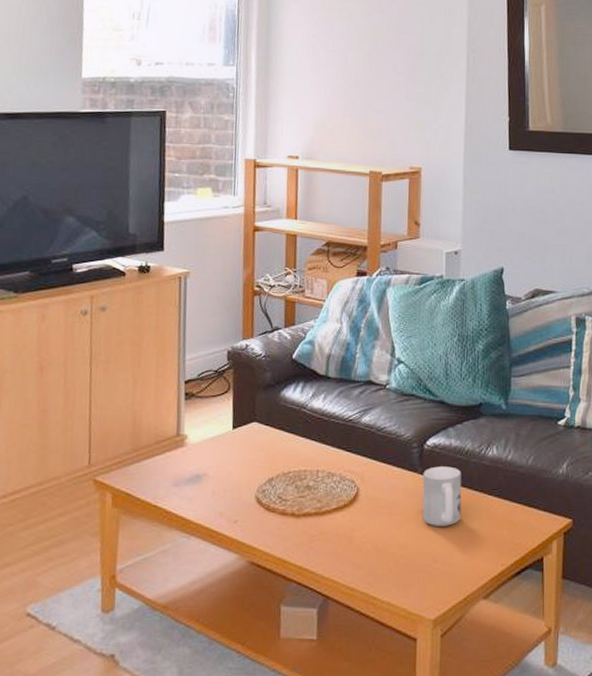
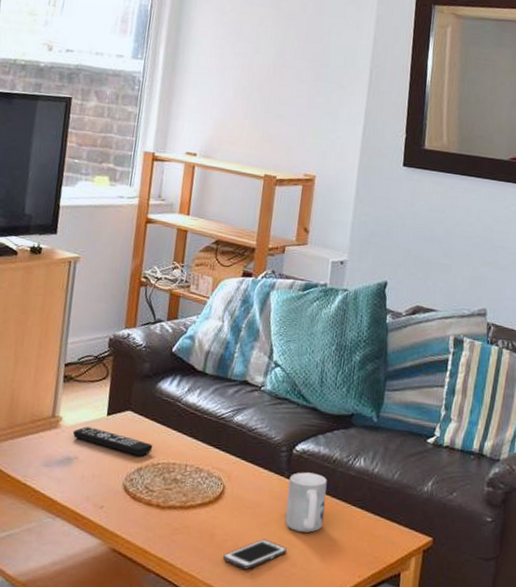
remote control: none [199,442,282,467] -> present [72,426,153,456]
cell phone: none [364,537,428,569] -> present [223,539,288,570]

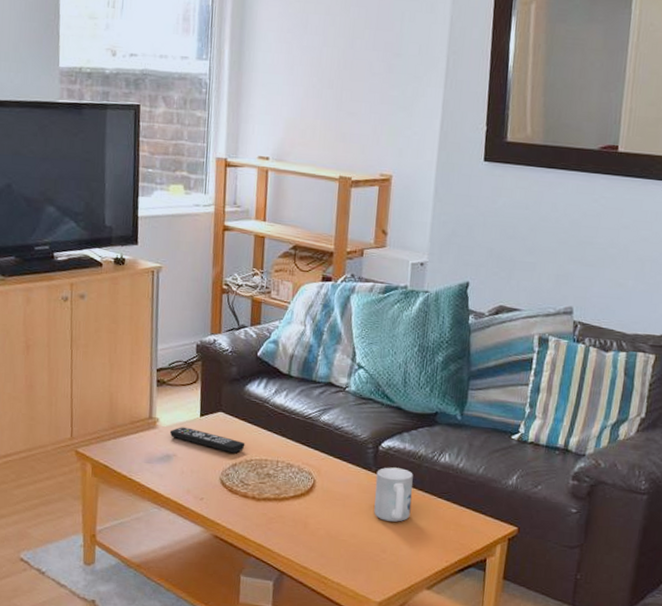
cell phone: present [223,539,288,570] -> none [317,527,377,555]

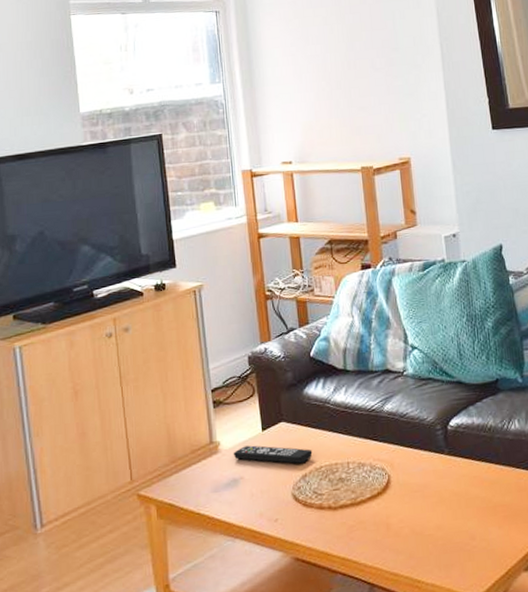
mug: present [374,467,413,522] -> none [450,444,493,505]

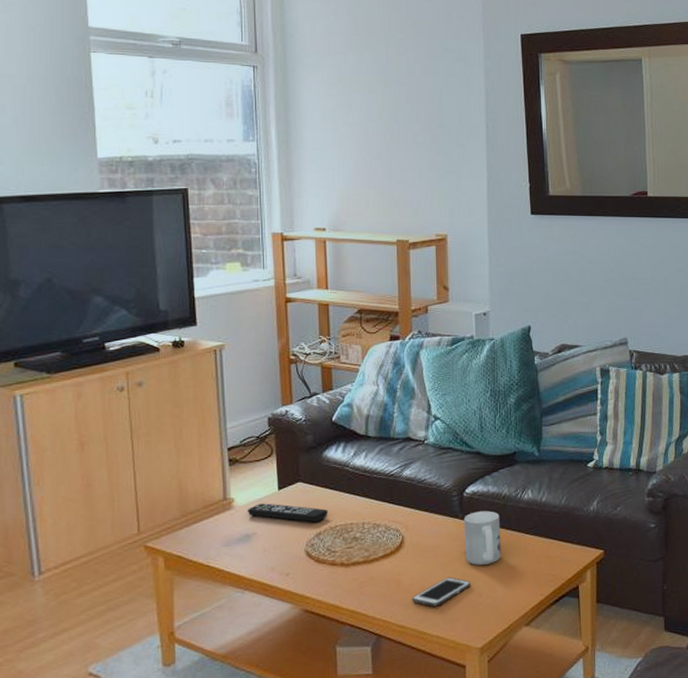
cell phone: none [403,518,464,552] -> present [412,577,472,607]
mug: none [450,444,493,505] -> present [464,511,501,565]

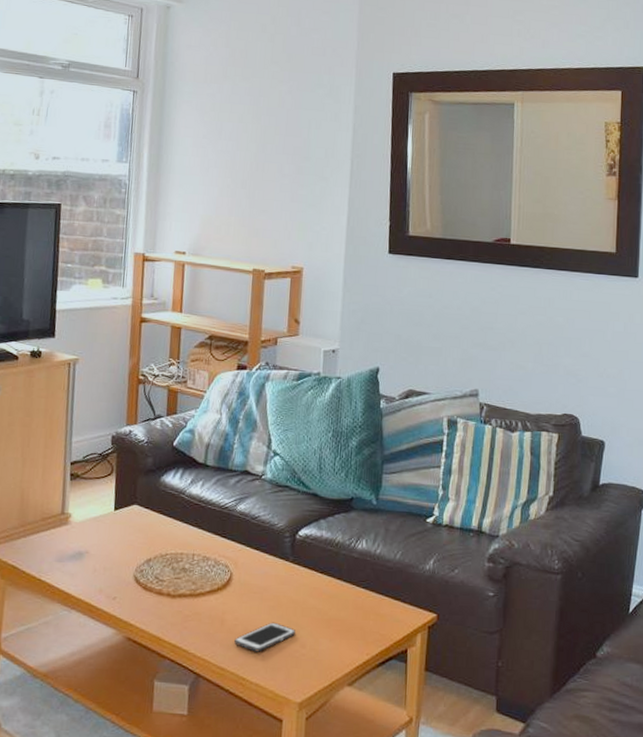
remote control: present [247,503,328,523] -> none [82,522,161,548]
mug: present [464,511,501,565] -> none [292,556,331,614]

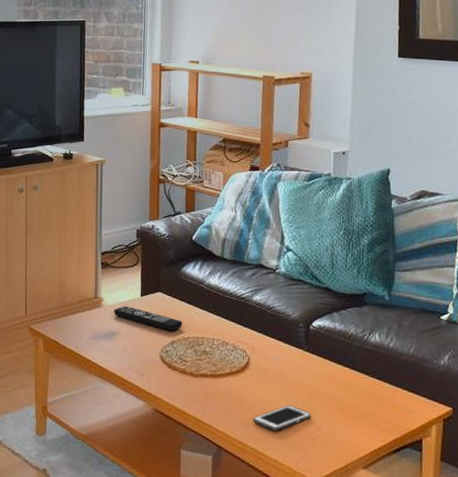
remote control: none [82,522,161,548] -> present [113,306,183,331]

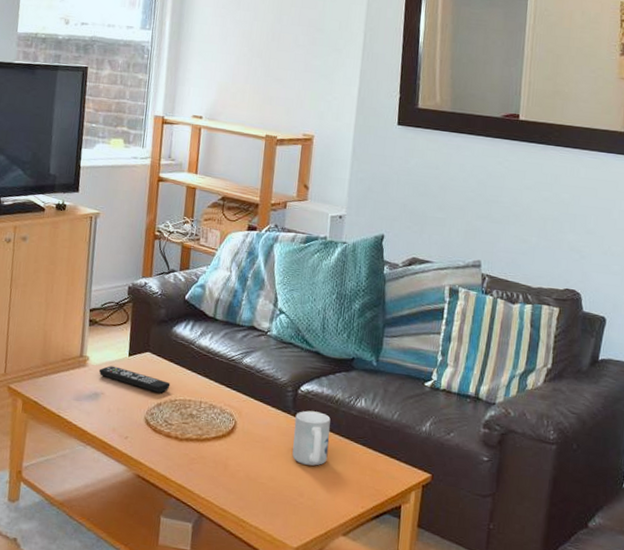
cell phone: present [253,404,312,431] -> none [236,470,295,498]
mug: none [307,346,345,400] -> present [292,410,331,466]

